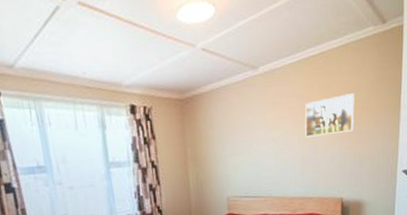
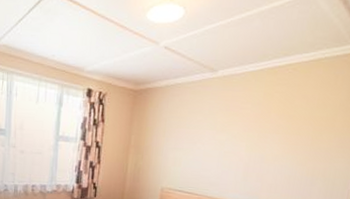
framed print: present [304,93,355,138] -> none [255,109,319,148]

